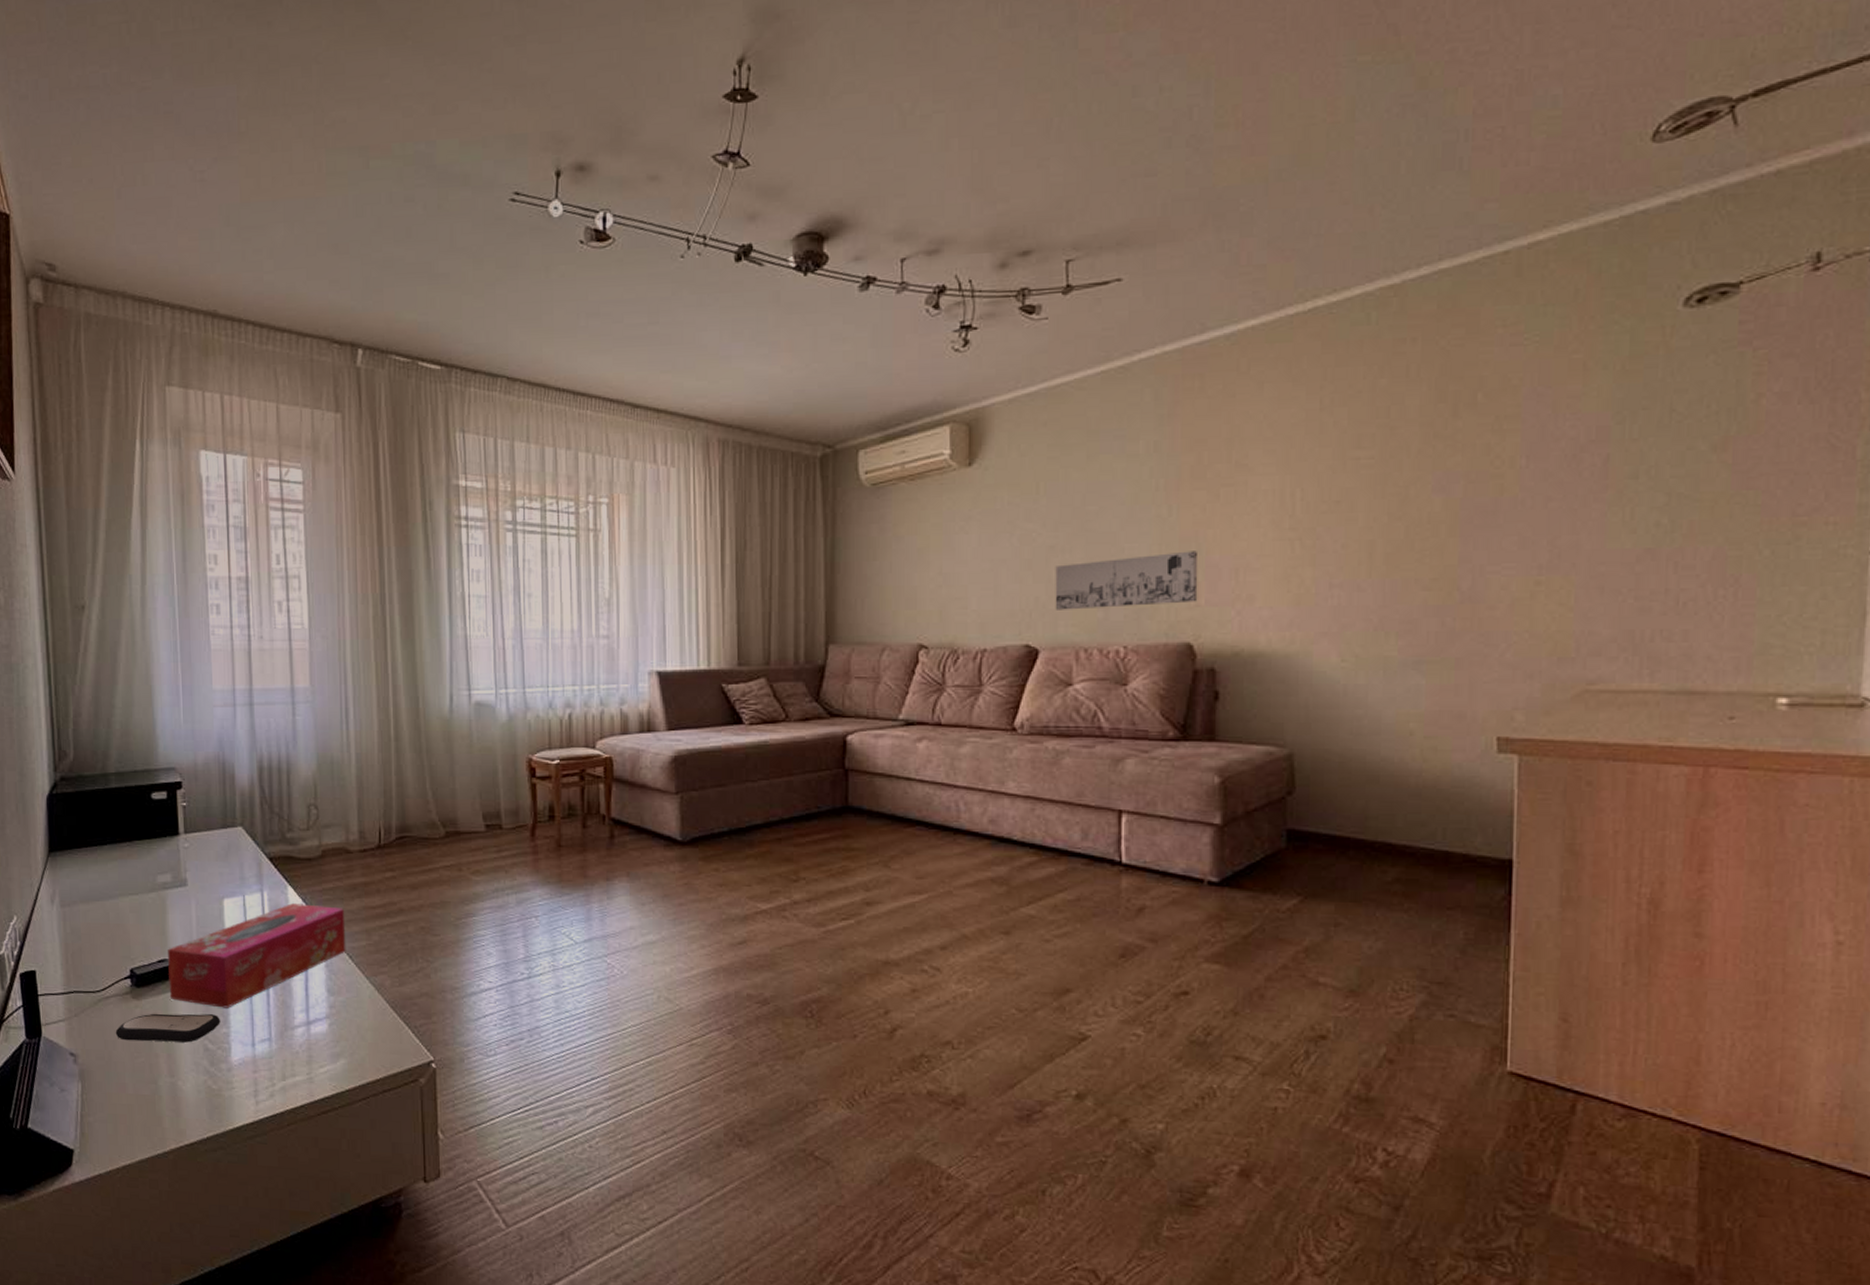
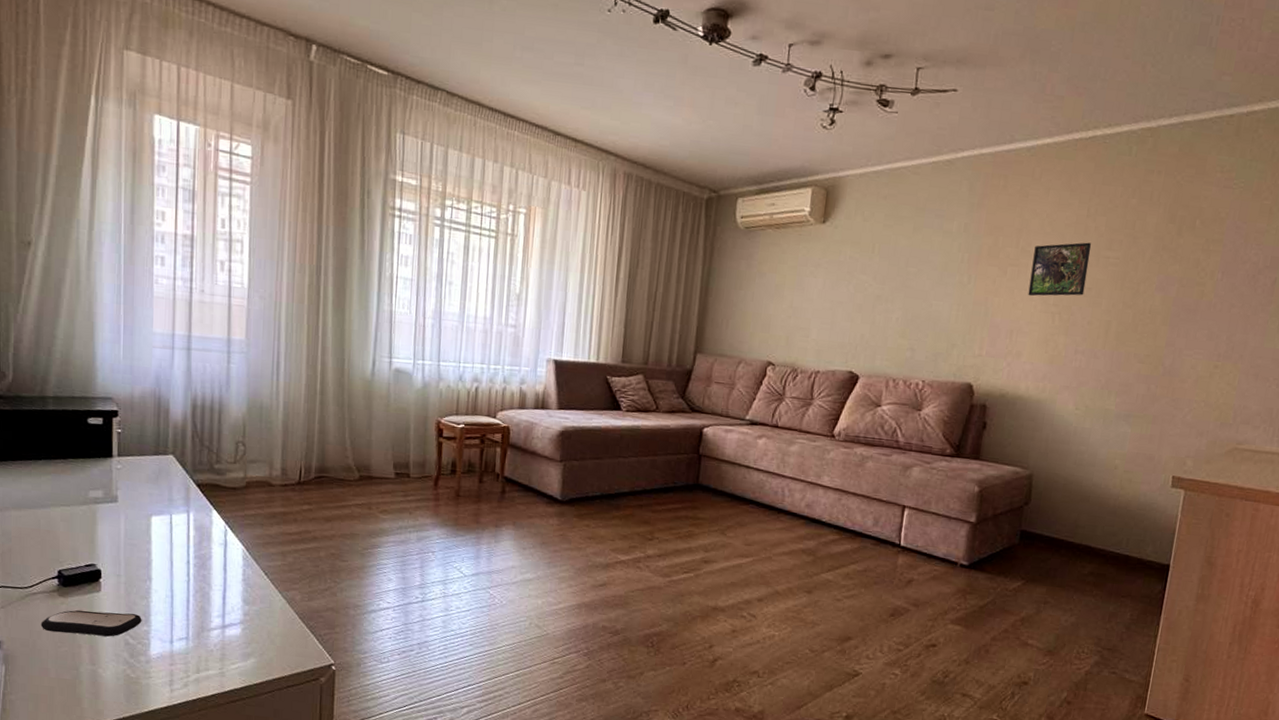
tissue box: present [168,903,346,1008] -> none [95,525,264,610]
wall art: present [1055,551,1198,610] -> none [875,311,985,353]
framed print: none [1252,443,1333,522] -> present [1028,242,1092,297]

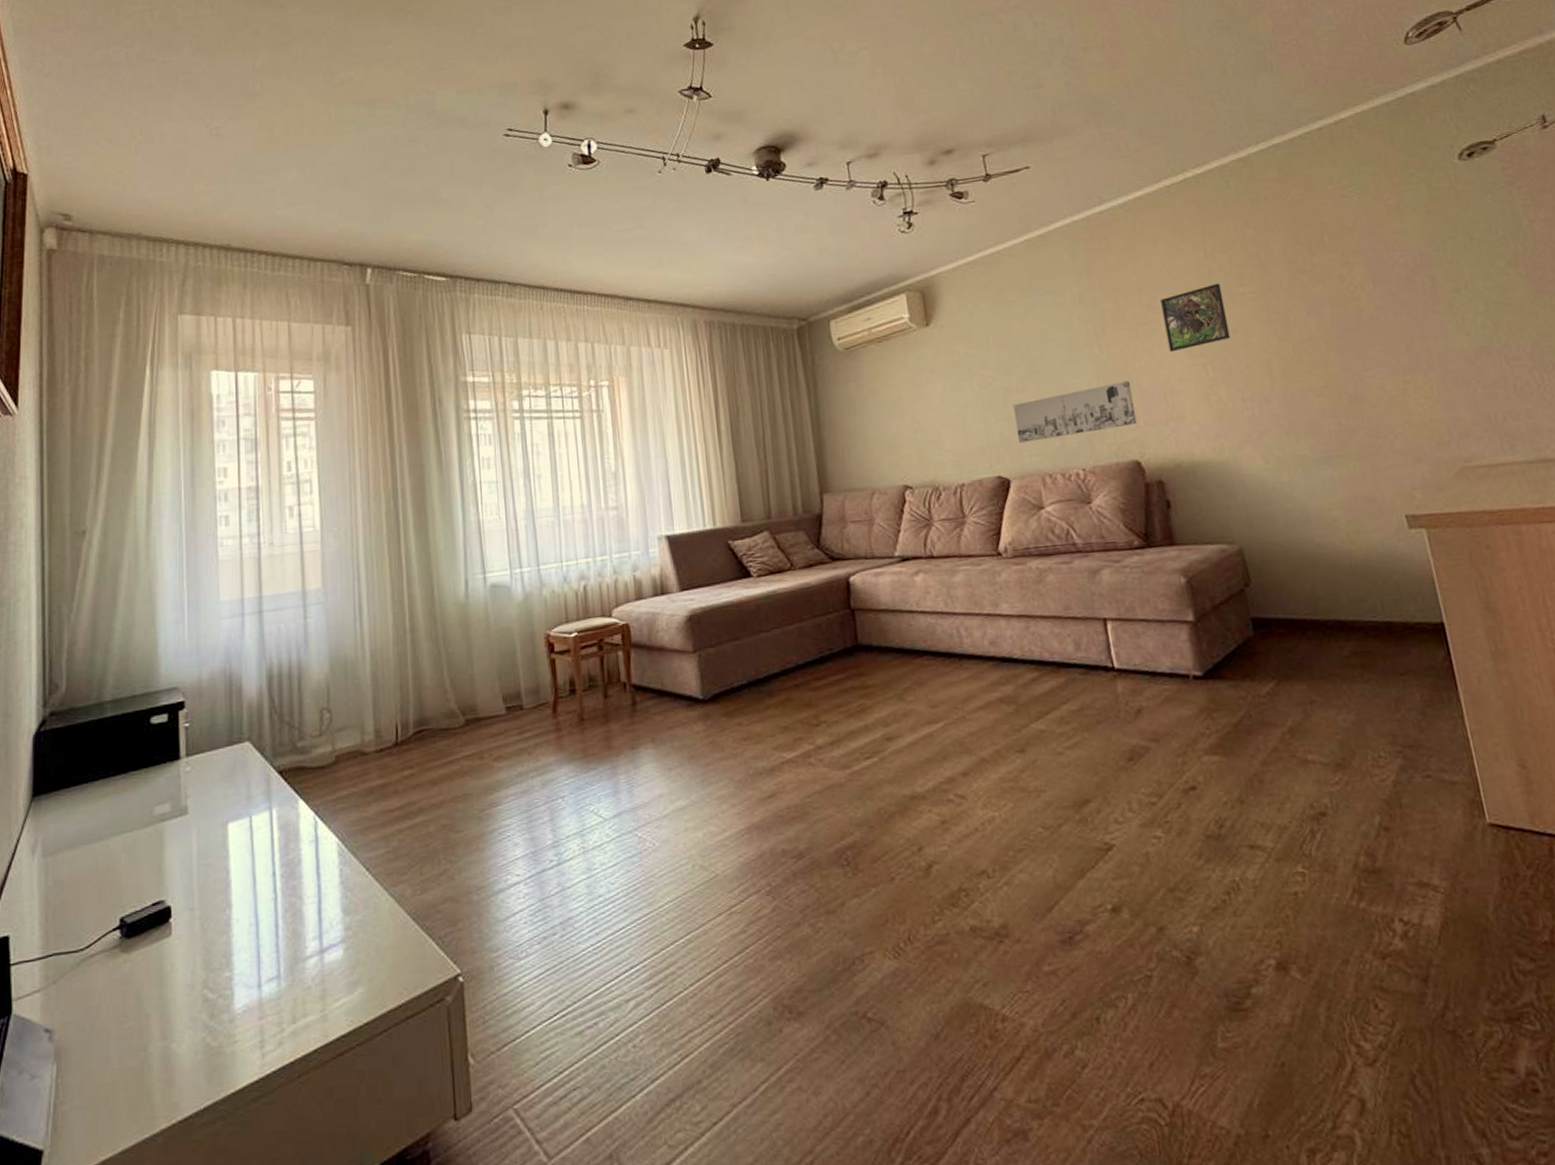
remote control: present [40,610,142,637] -> none [100,957,222,1004]
wall art: none [875,311,985,353] -> present [1013,381,1137,443]

